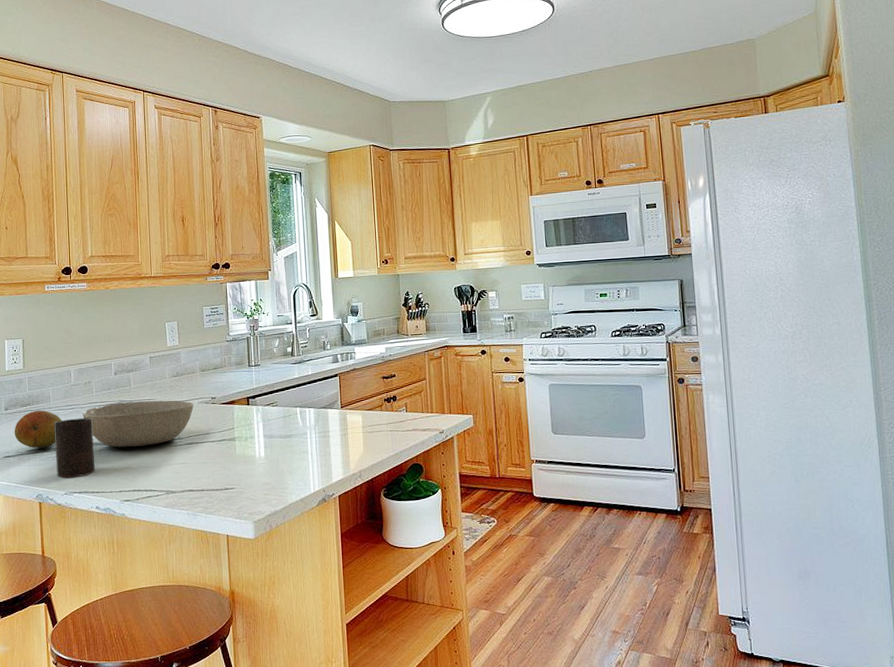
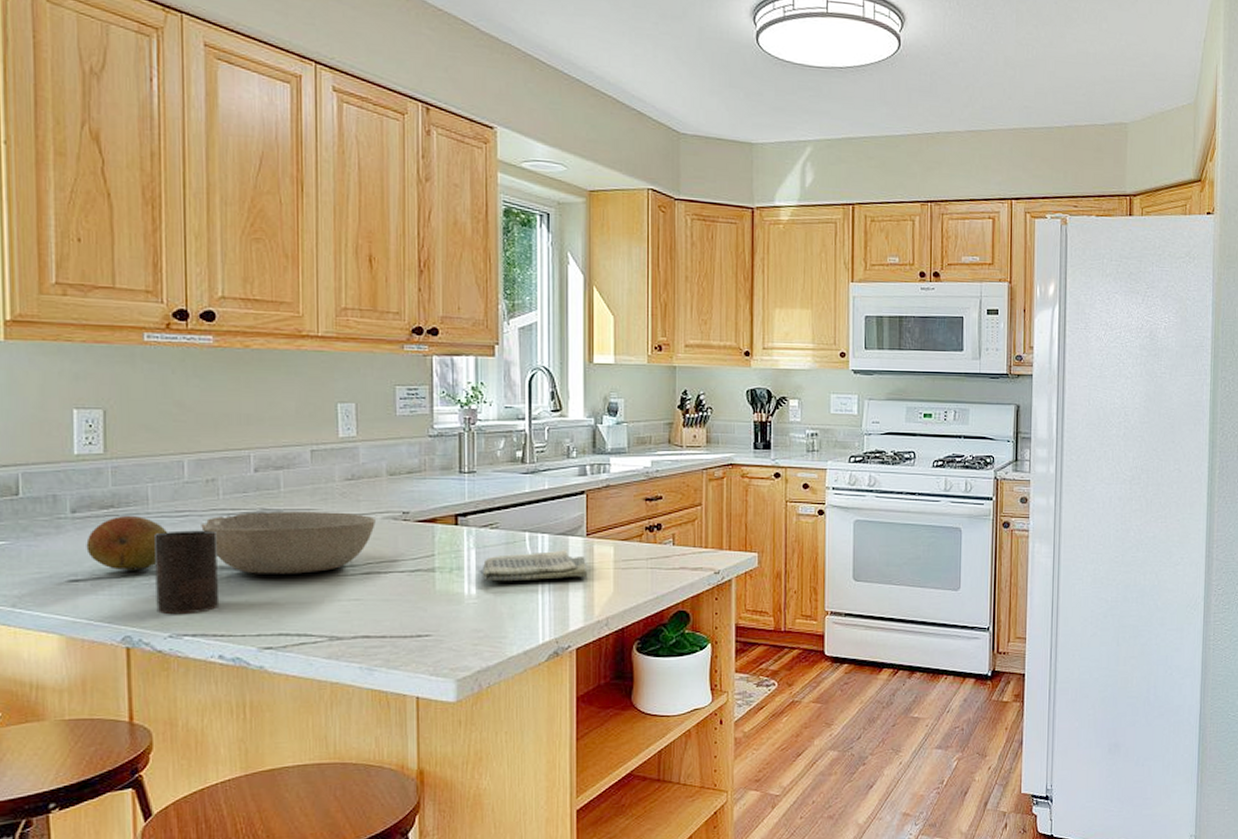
dish towel: none [268,420,343,446] -> present [483,550,586,581]

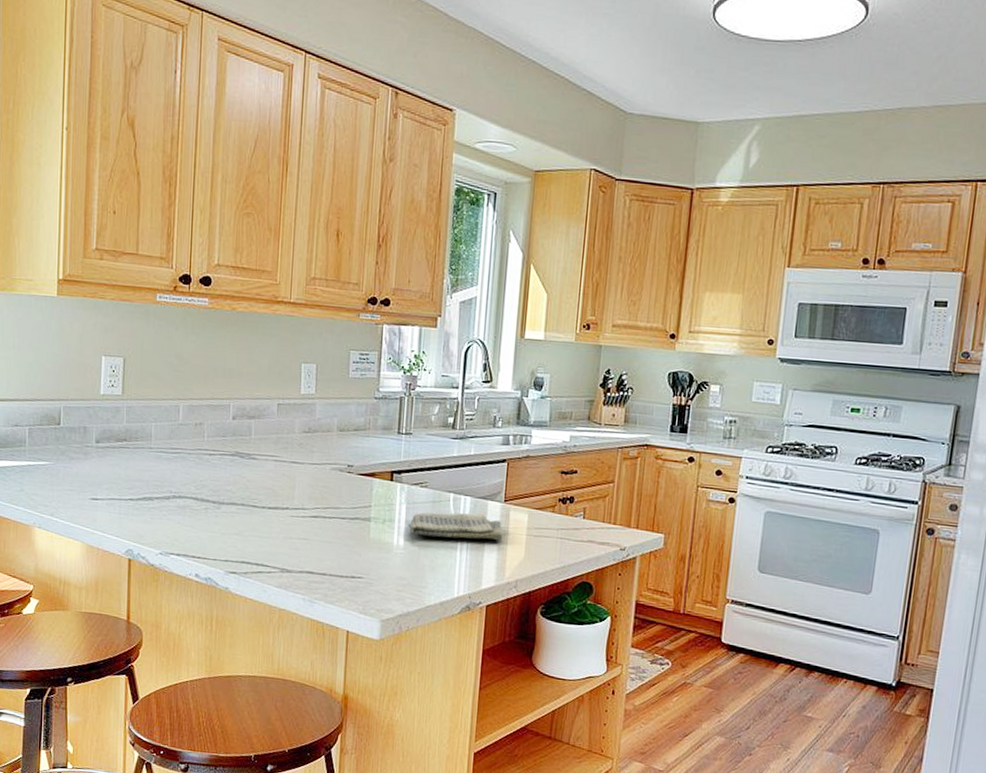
fruit: present [86,515,167,571] -> none [105,448,164,496]
cup: present [155,530,220,615] -> none [152,464,200,537]
bowl: present [201,510,375,574] -> none [189,454,325,512]

